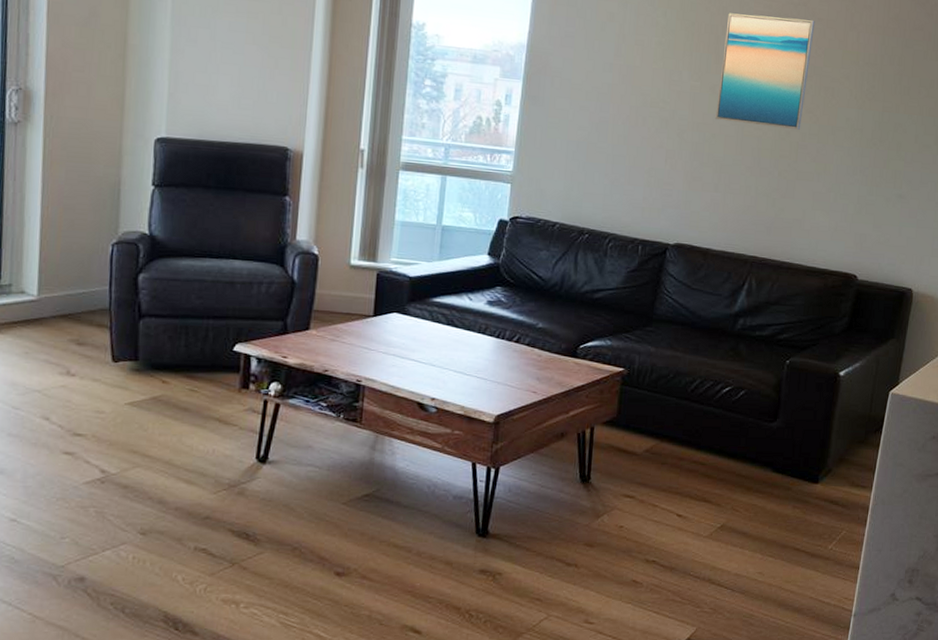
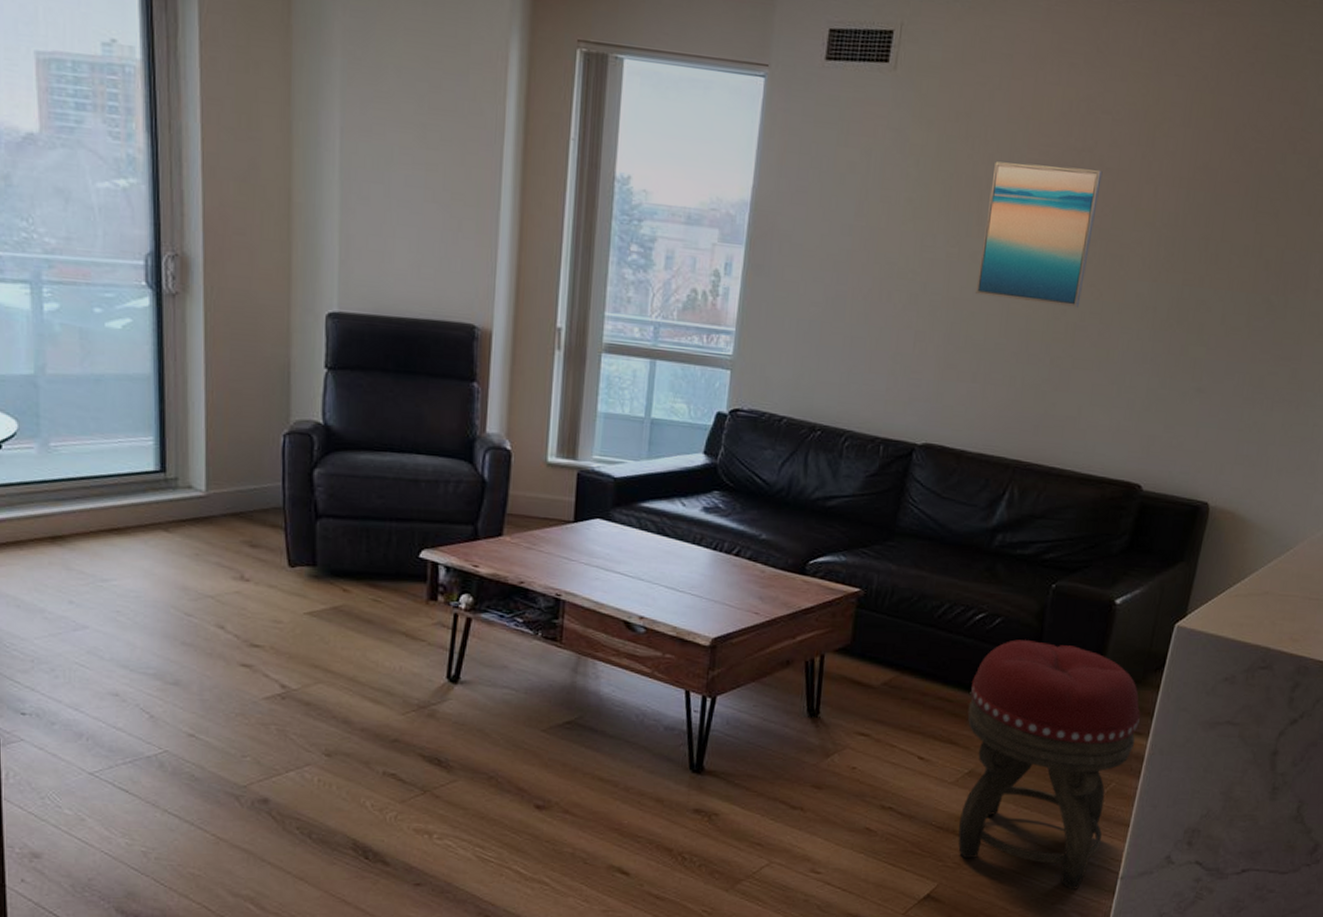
footstool: none [713,409,864,627] -> present [958,640,1141,889]

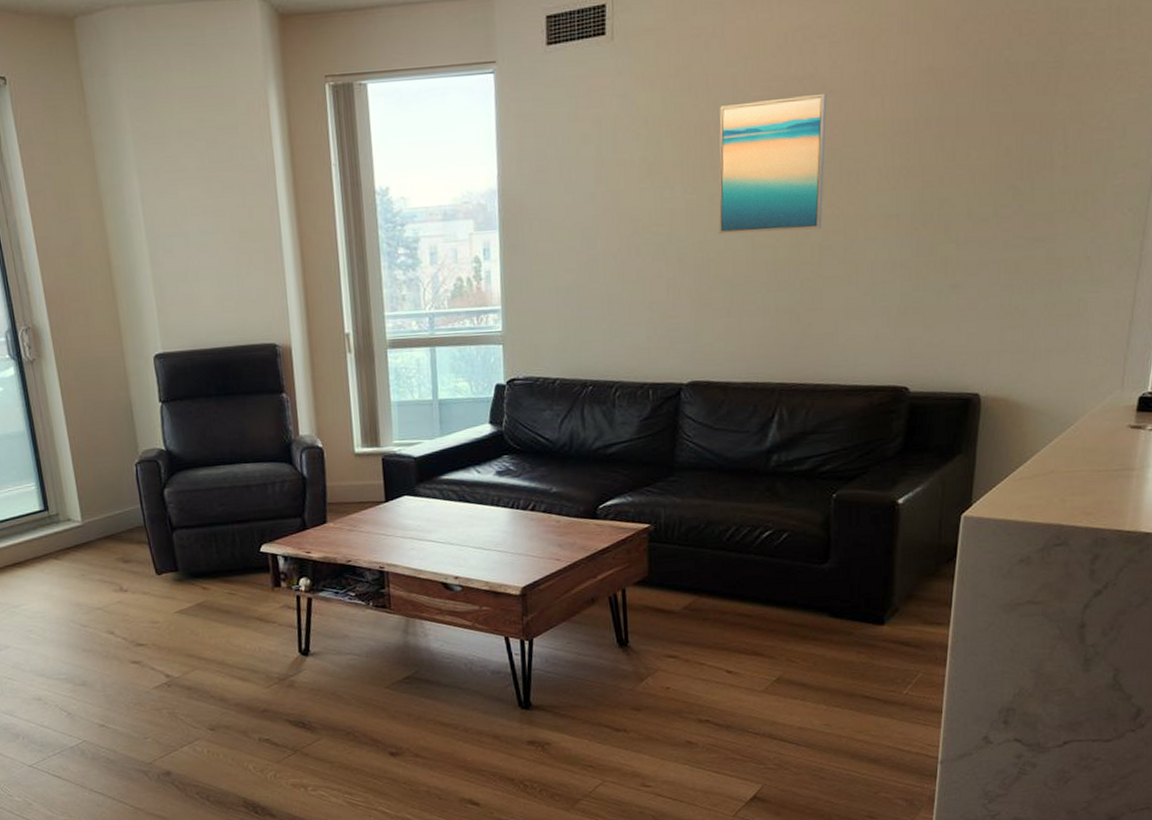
footstool: present [958,640,1141,889] -> none [767,549,938,778]

